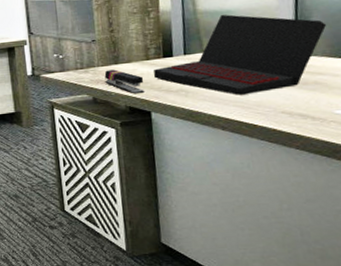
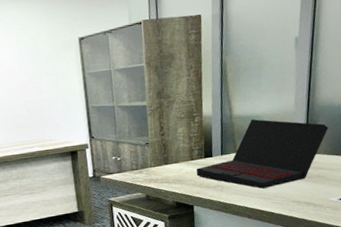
stapler: present [104,69,145,94] -> none [156,169,189,191]

